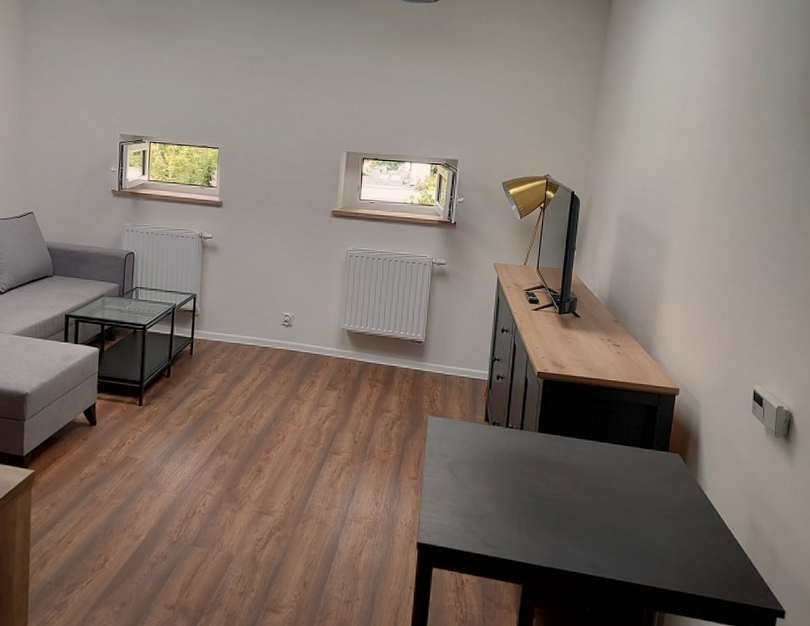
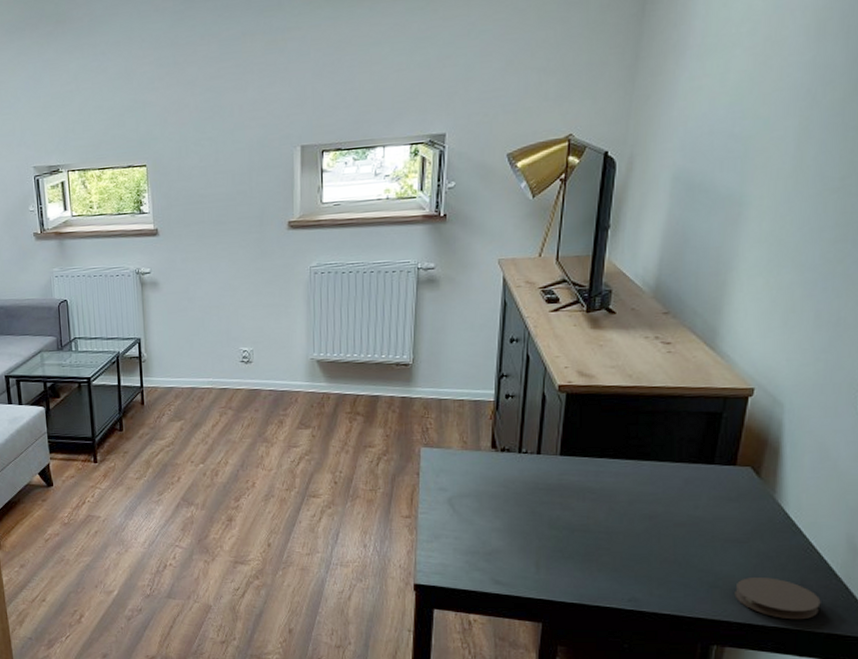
coaster: none [671,550,734,590] -> present [734,578,821,620]

